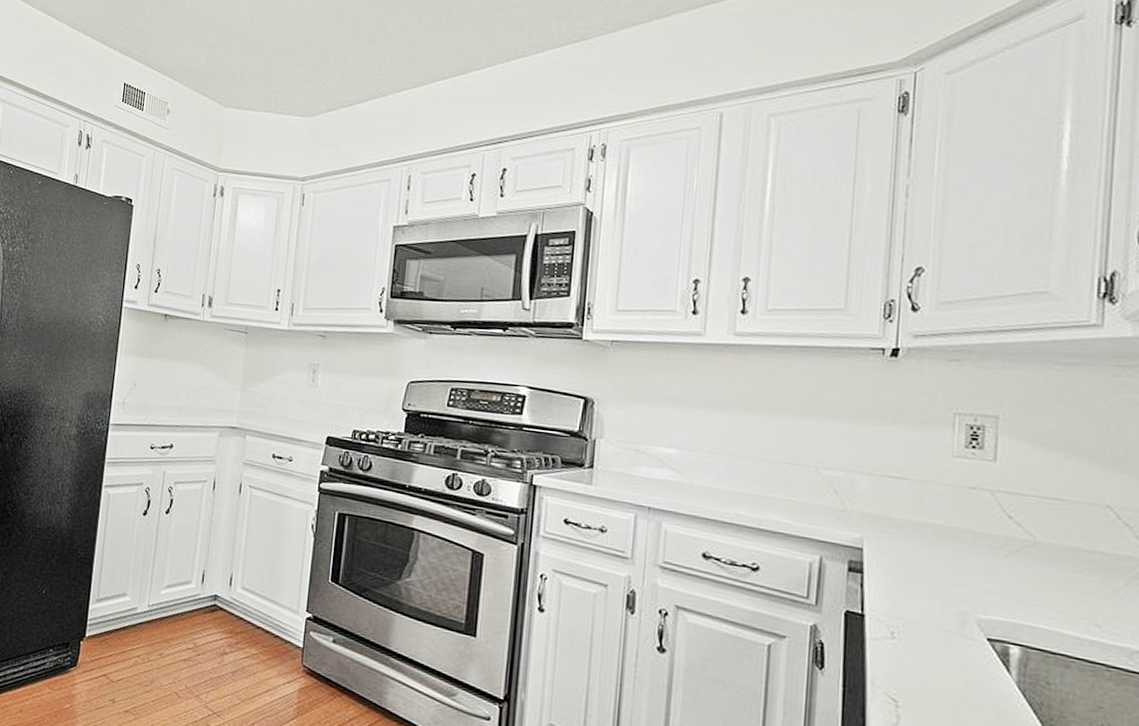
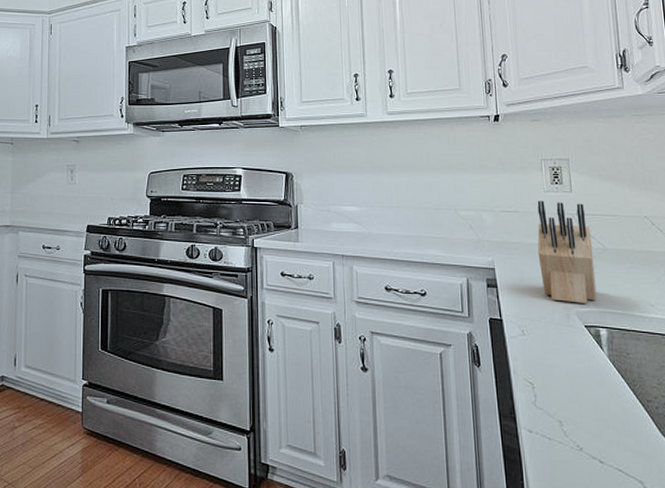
knife block: none [930,467,1018,610] -> present [537,201,597,304]

